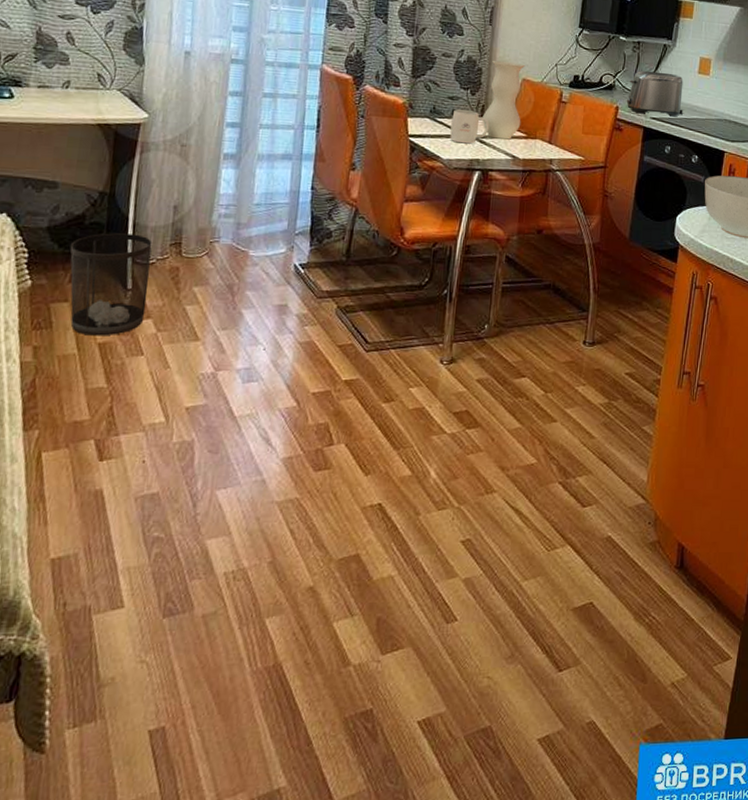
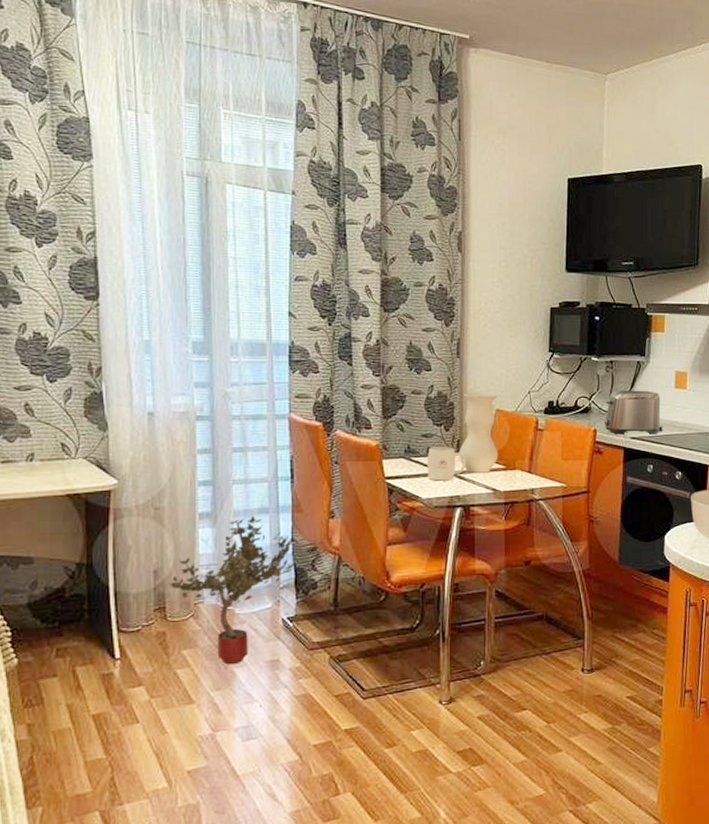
waste bin: present [70,233,152,336] -> none [52,603,137,709]
potted tree: none [186,160,313,306] -> present [168,515,294,665]

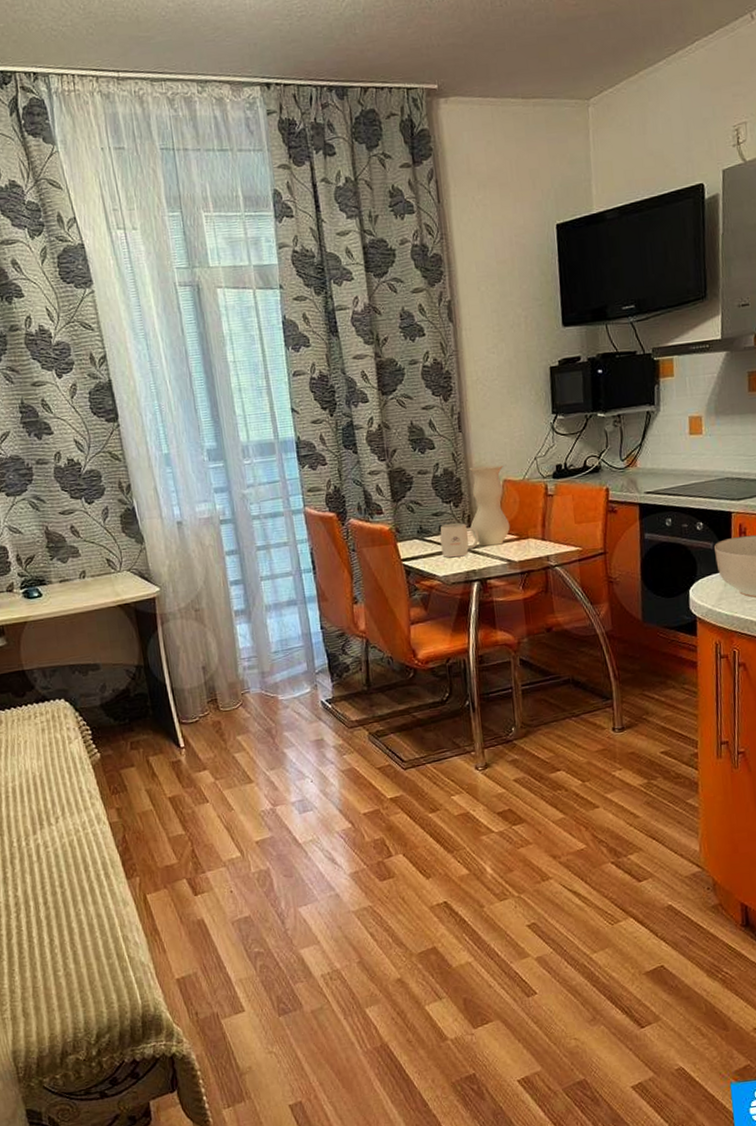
potted tree: present [168,515,294,665] -> none [216,608,326,747]
toaster: present [604,390,663,435] -> none [615,440,680,491]

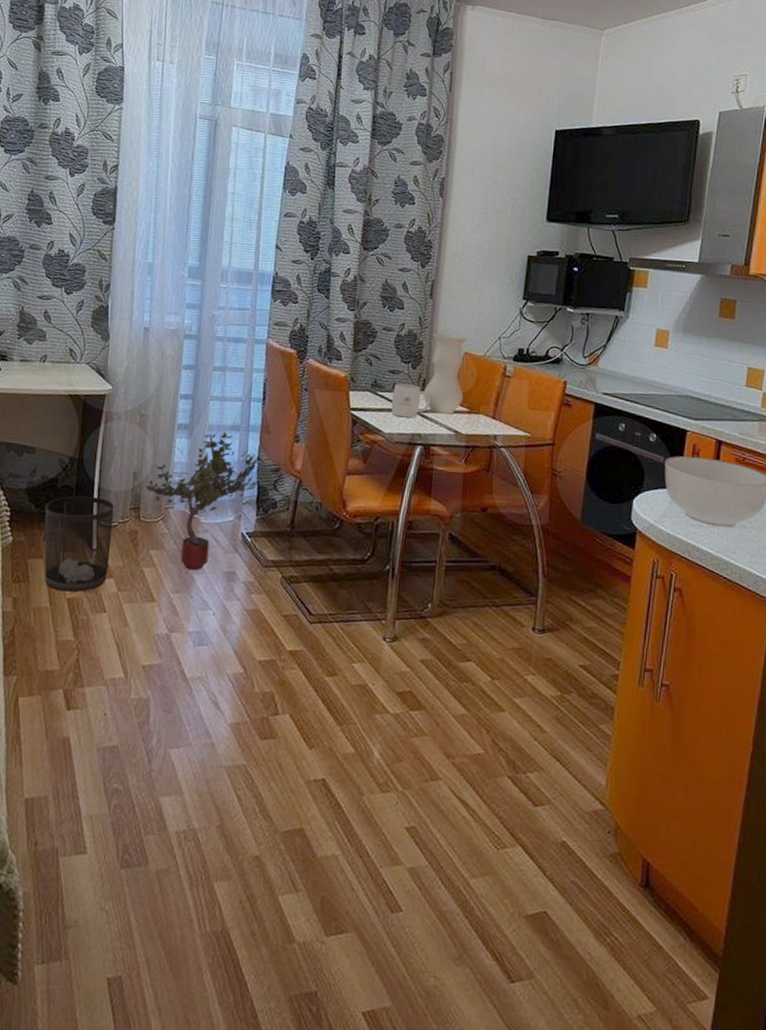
waste bin: none [123,698,201,793] -> present [44,495,115,592]
potted tree: none [216,608,326,747] -> present [144,431,259,571]

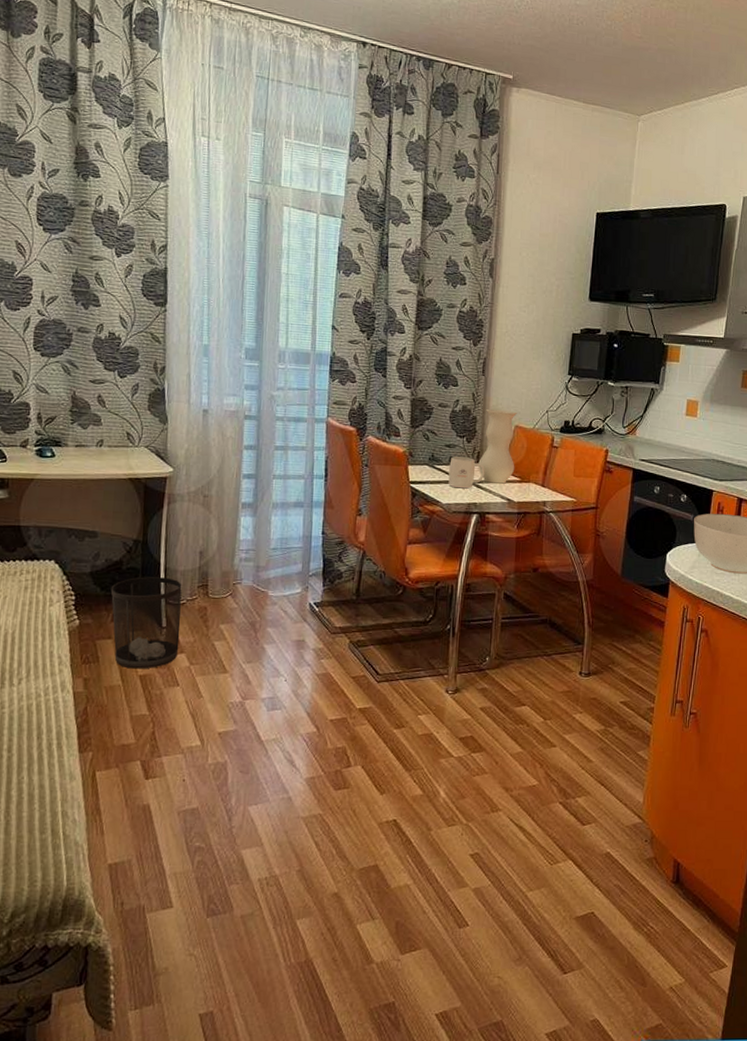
potted tree: present [144,431,259,571] -> none [211,508,323,641]

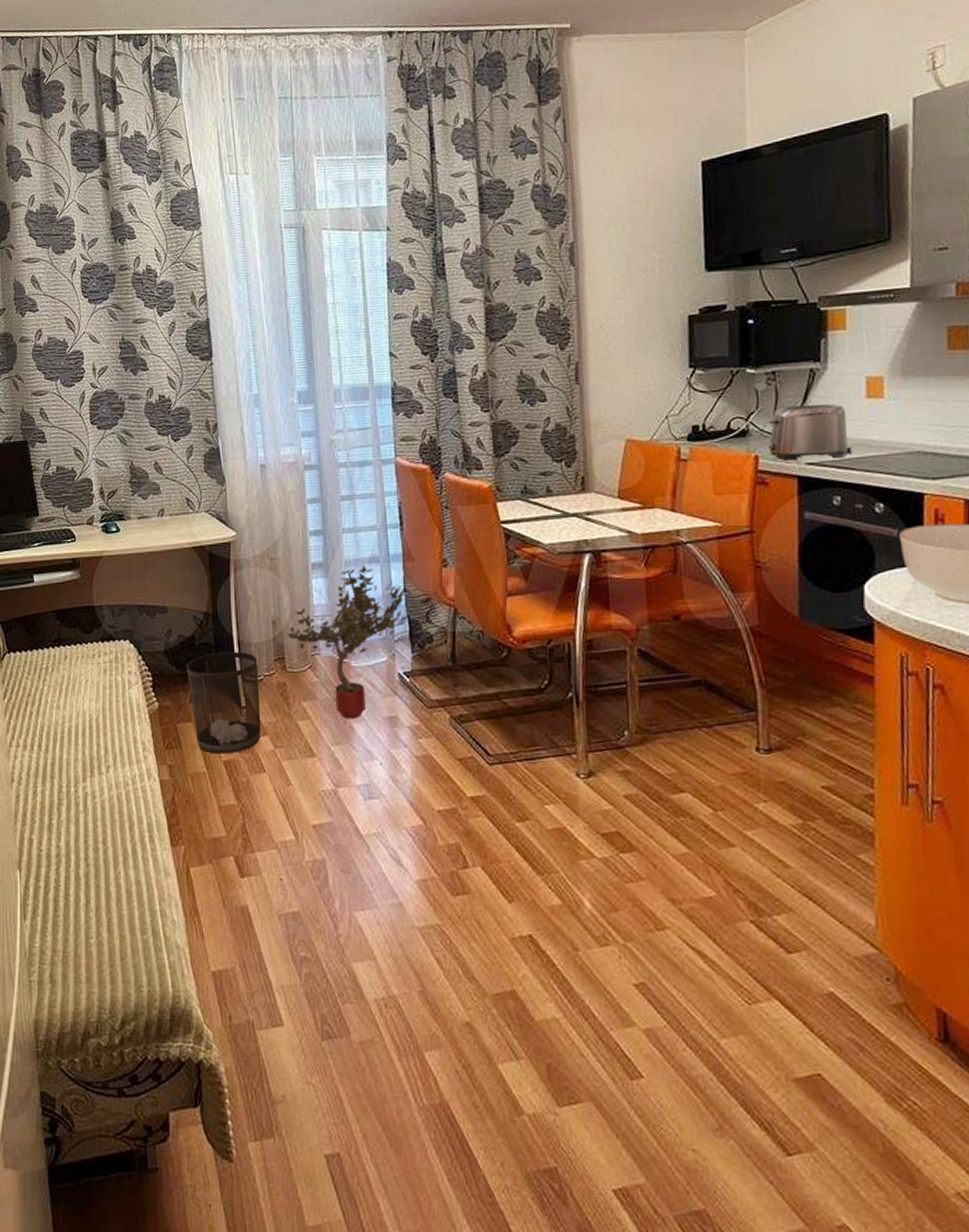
potted tree: none [211,508,323,641] -> present [286,565,408,719]
mug: present [448,456,485,489] -> none [547,485,594,524]
vase: present [478,408,518,484] -> none [584,421,633,514]
toaster: none [615,414,672,458] -> present [767,403,853,461]

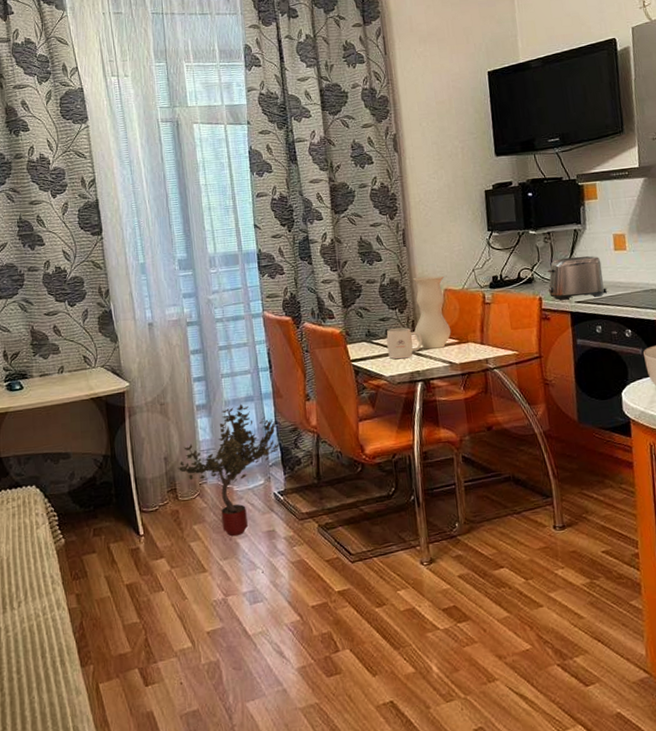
waste bin: present [186,652,261,754] -> none [88,487,158,580]
mug: none [547,485,594,524] -> present [386,327,423,360]
vase: none [584,421,633,514] -> present [413,275,452,350]

